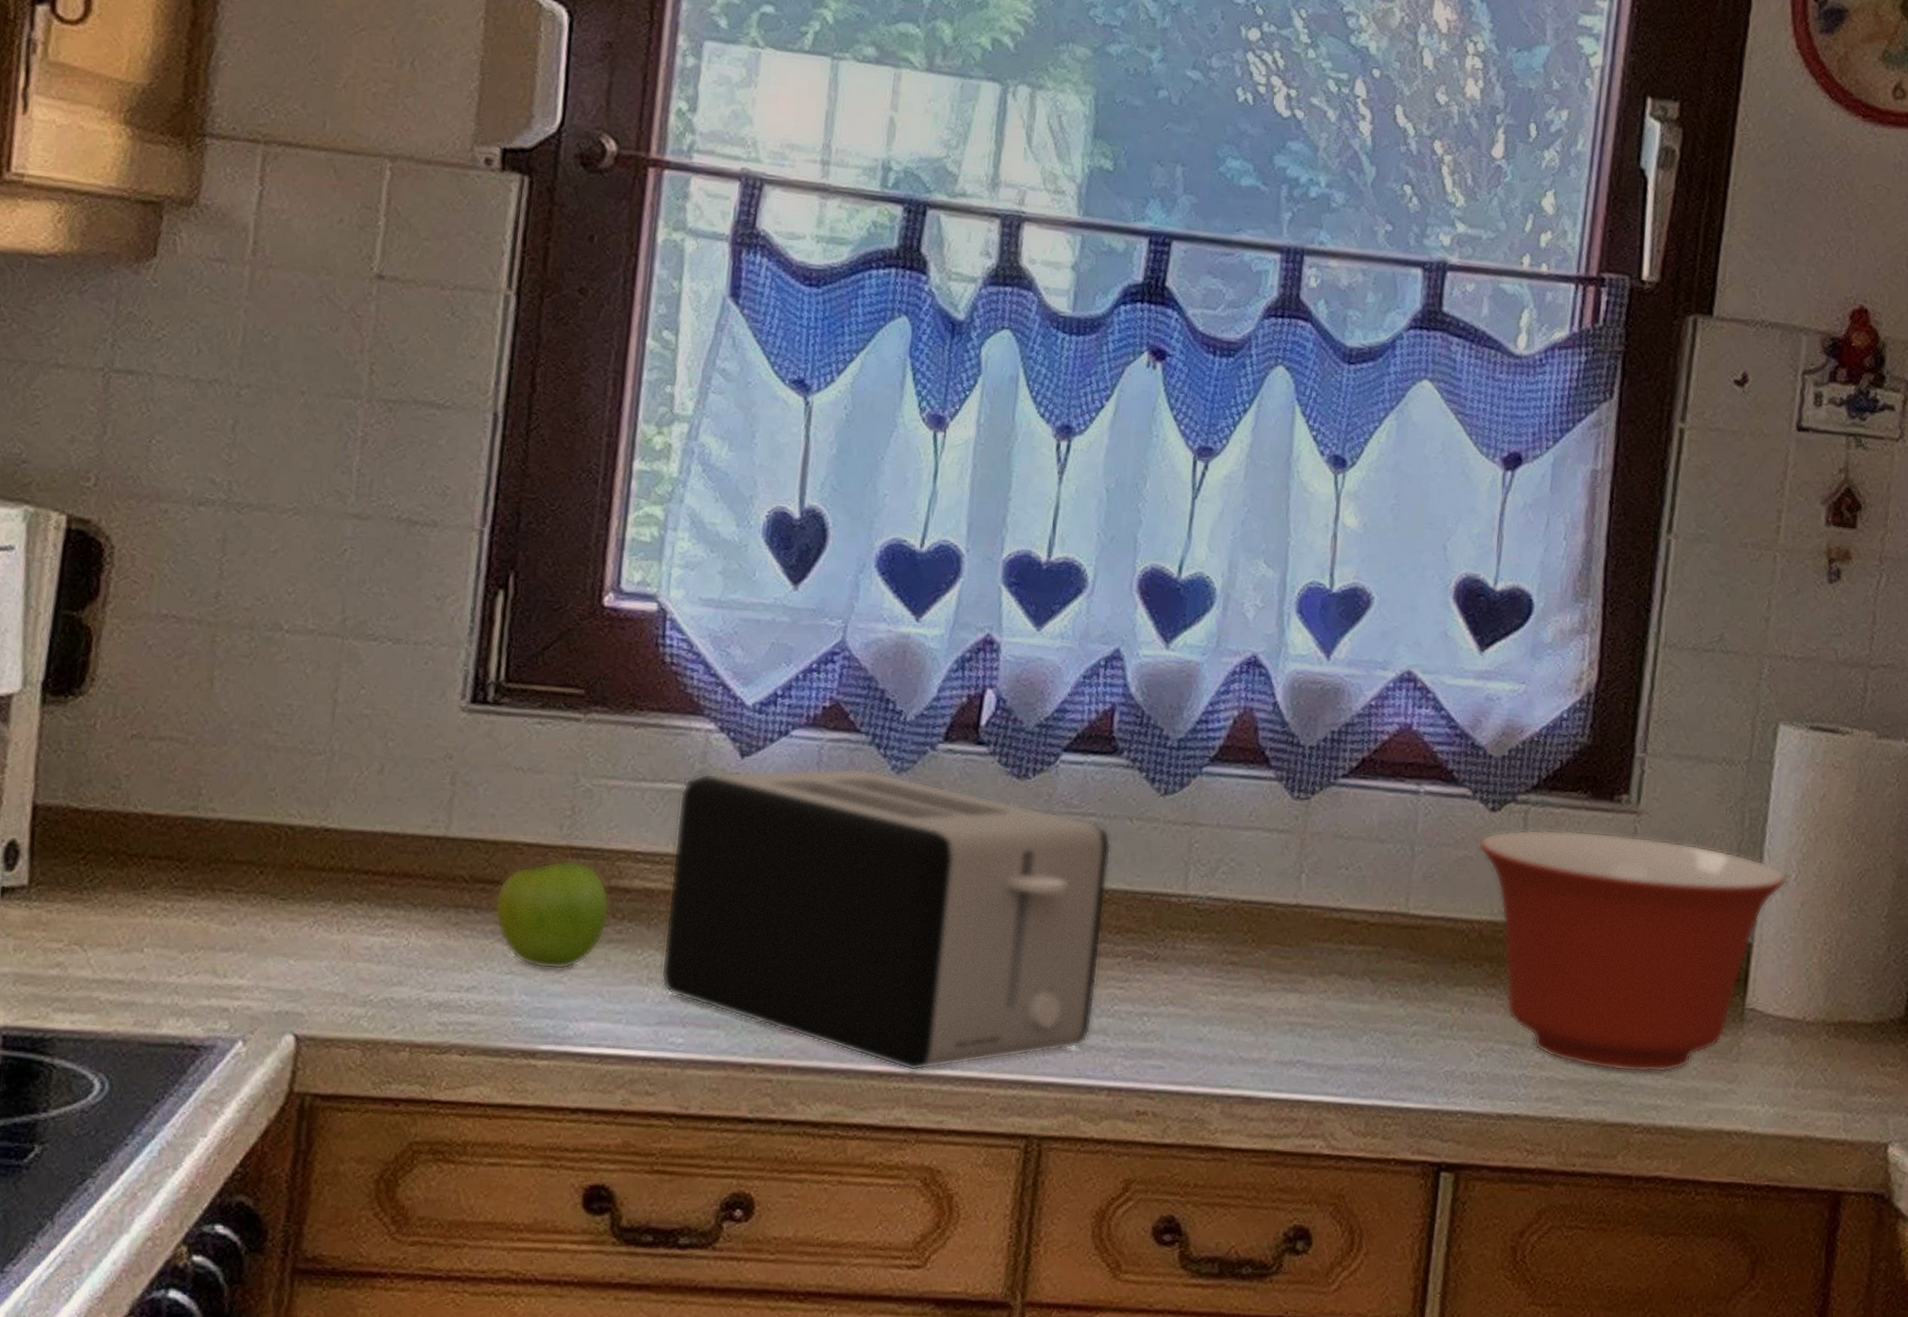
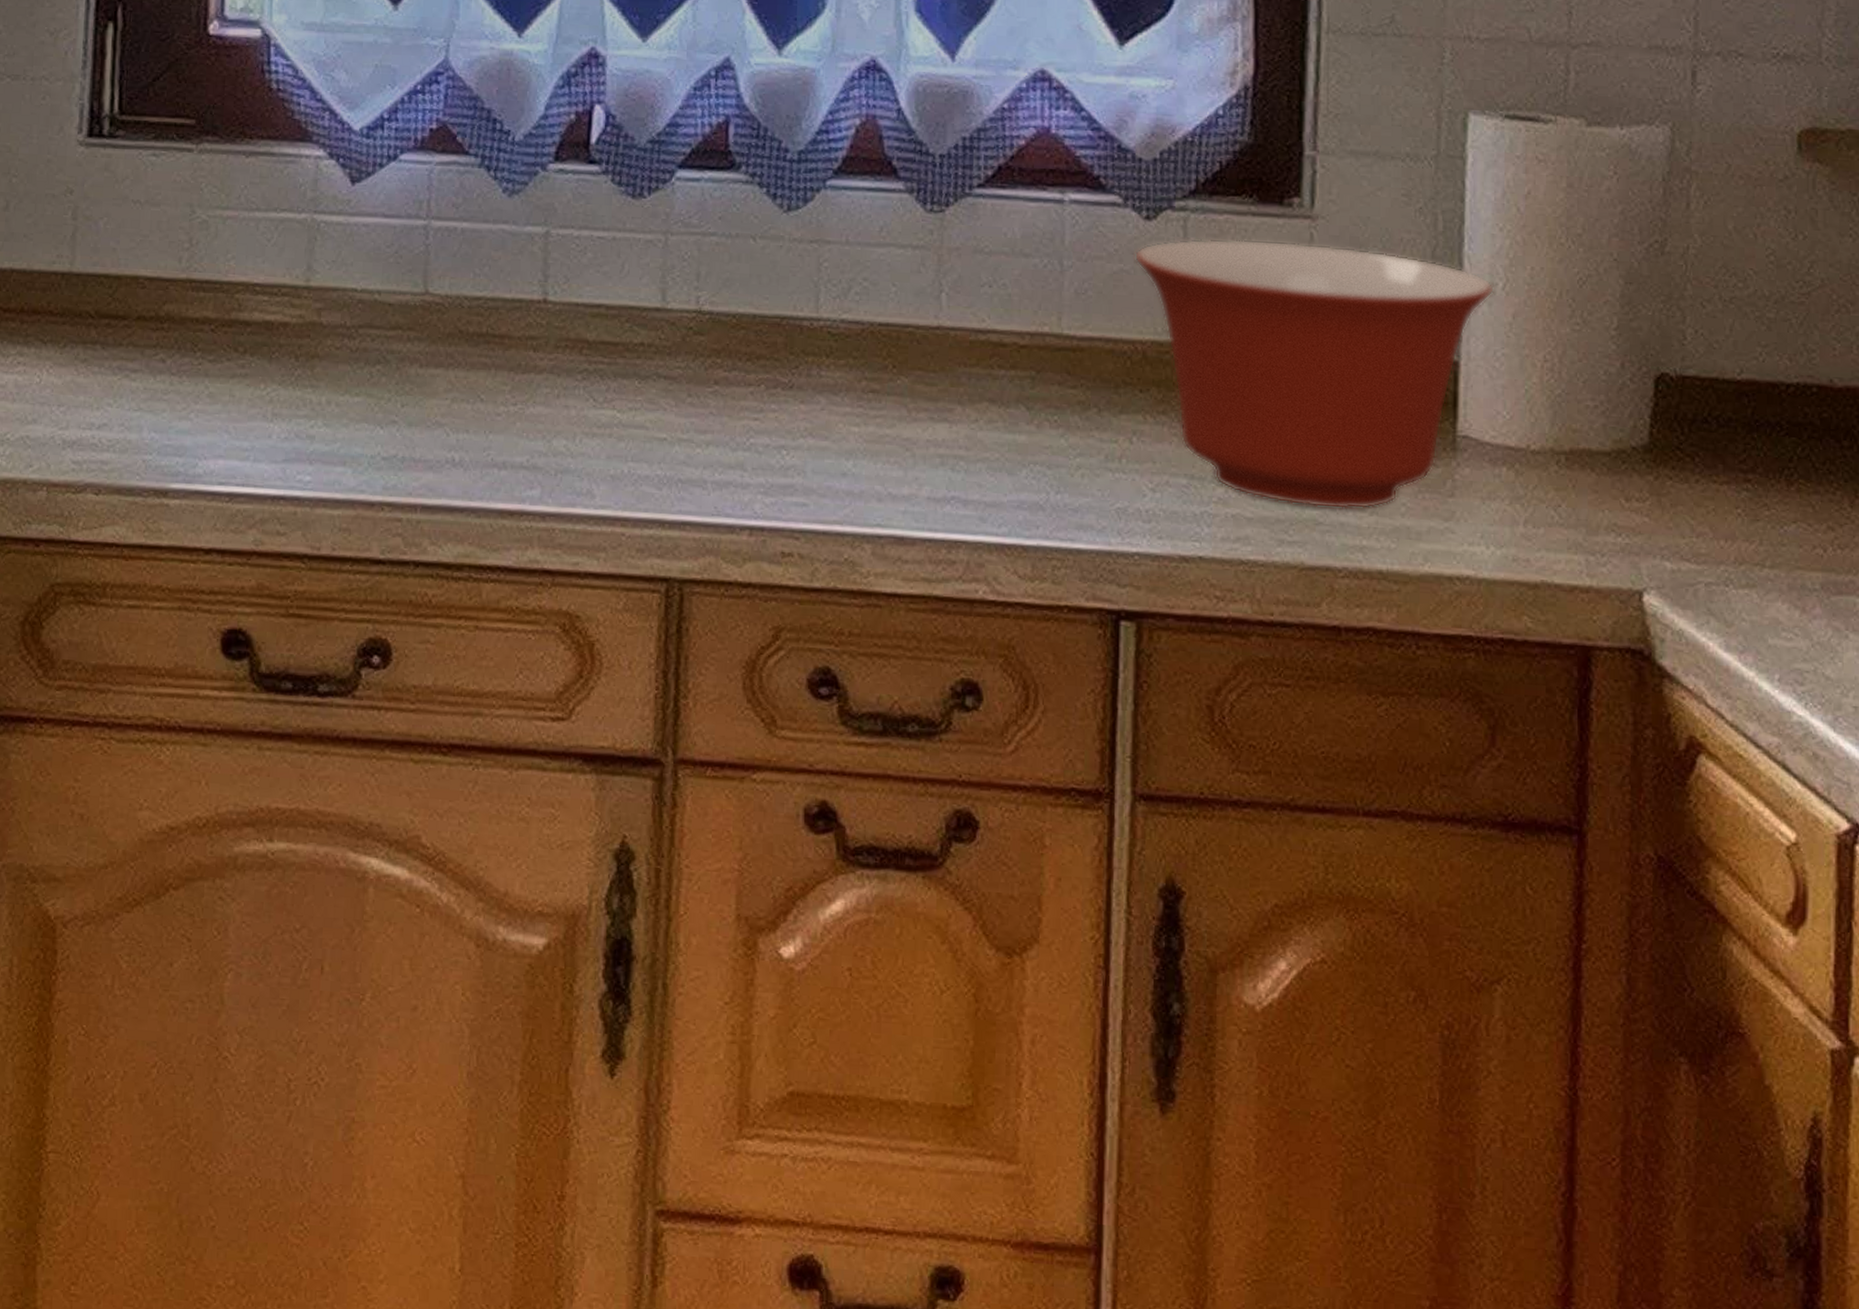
fruit: present [494,859,610,970] -> none [120,293,232,406]
toaster: present [660,768,1112,1072] -> none [285,191,736,510]

